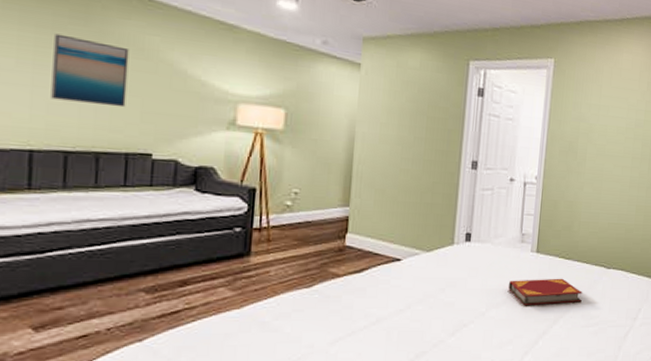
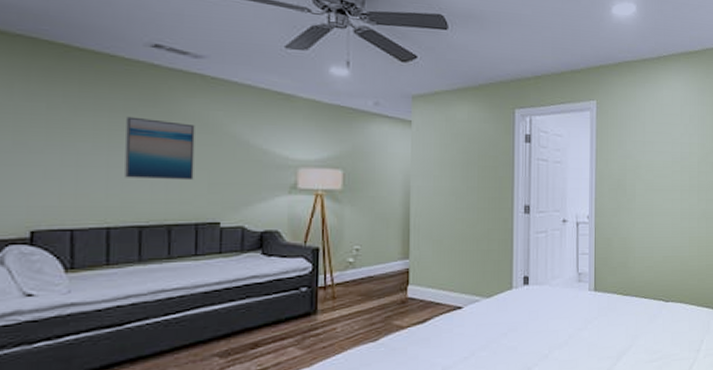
hardback book: present [509,278,582,306] -> none [570,315,643,345]

